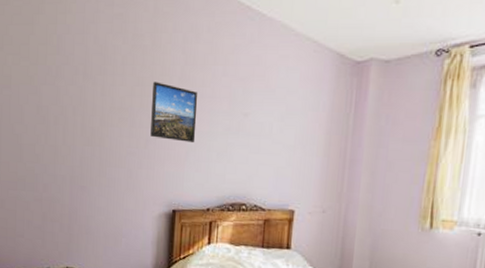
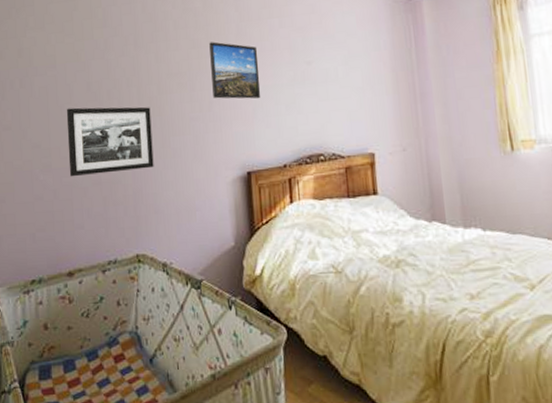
picture frame: none [15,128,92,193] -> present [66,107,154,177]

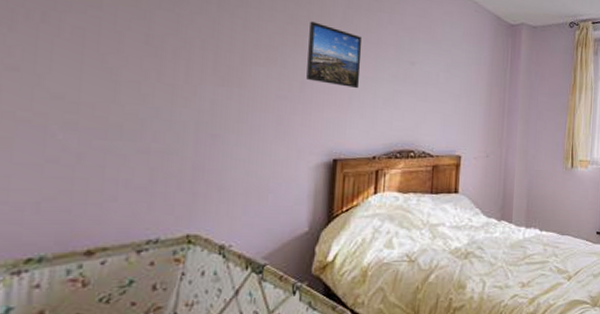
picture frame: present [66,107,154,177] -> none [104,59,228,143]

